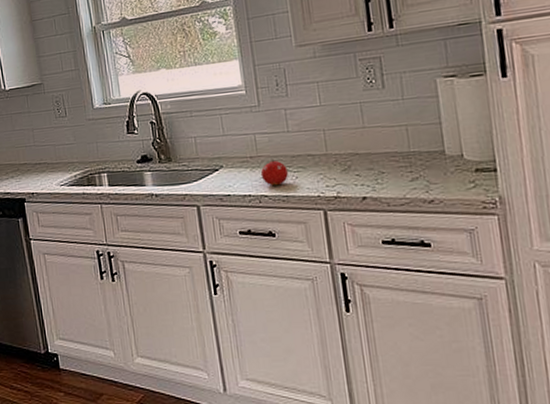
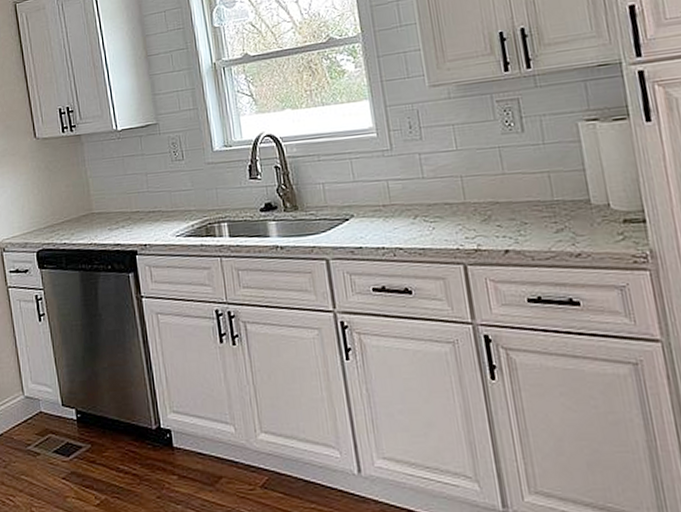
fruit: present [260,159,288,186] -> none [394,207,425,238]

